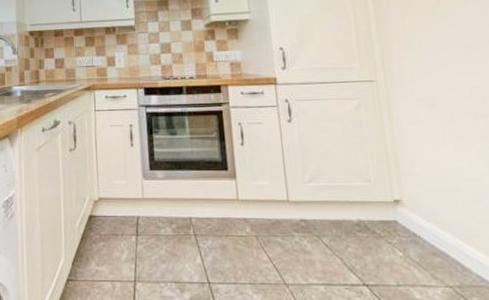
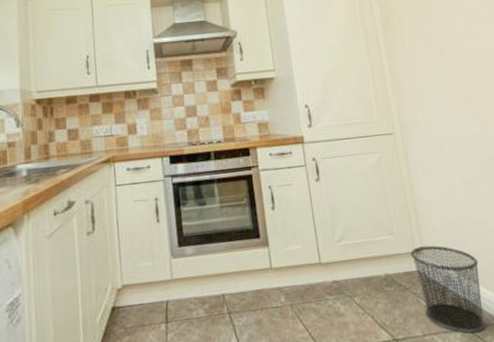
waste bin: none [387,197,472,292] -> present [410,245,485,334]

